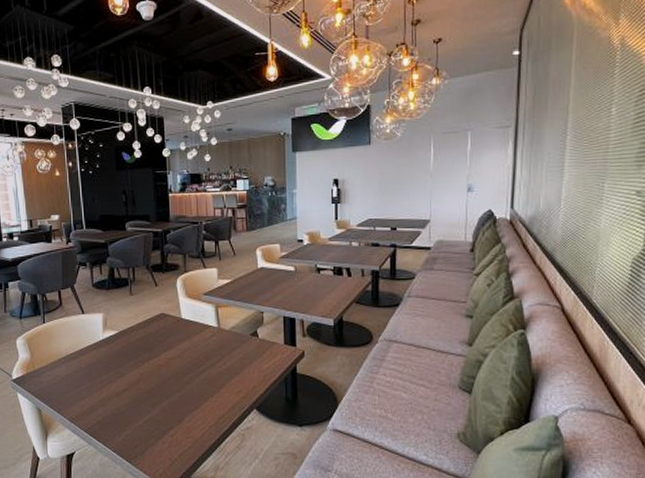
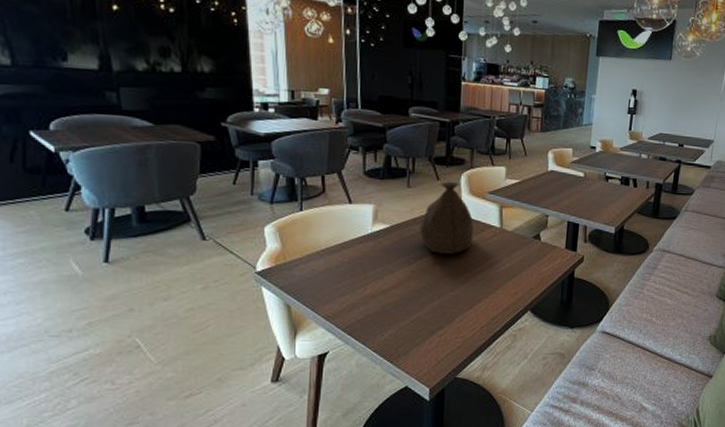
bag: none [144,286,193,355] -> present [420,181,474,254]

